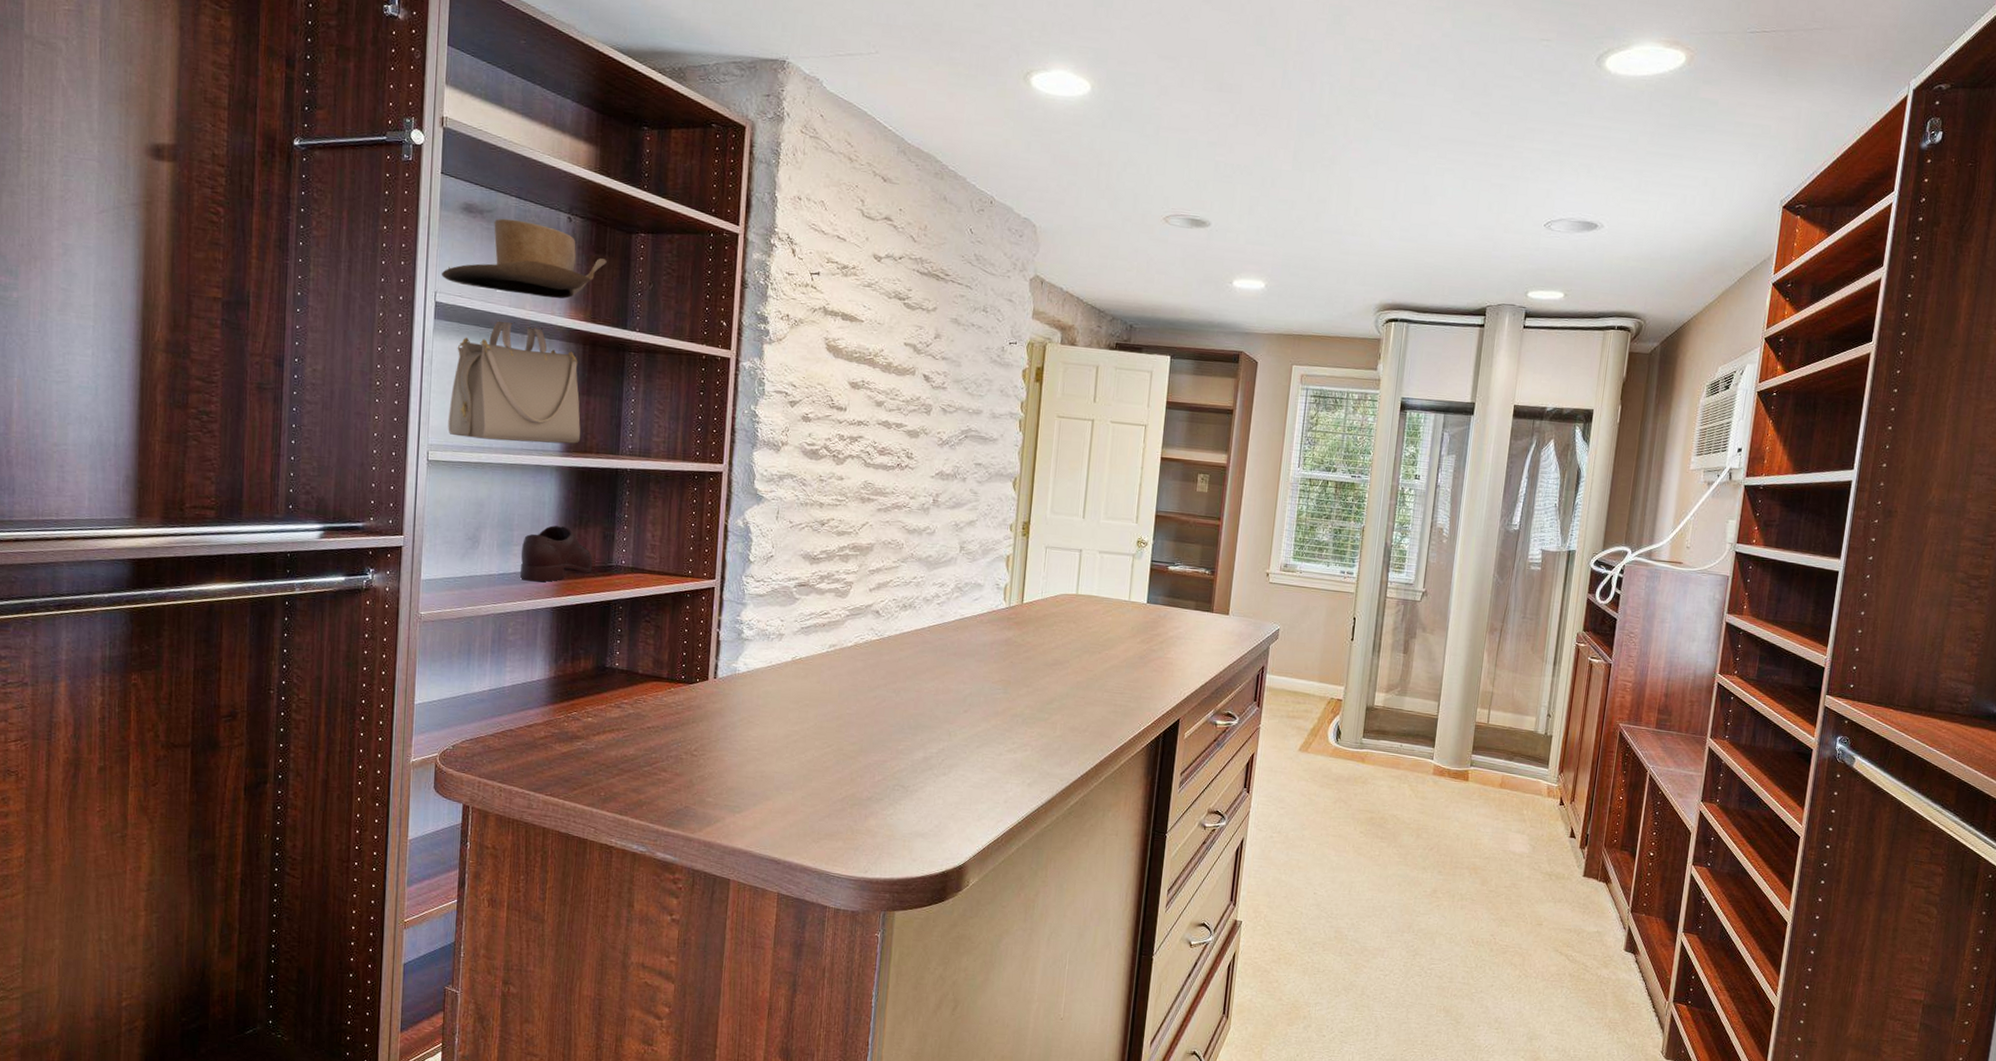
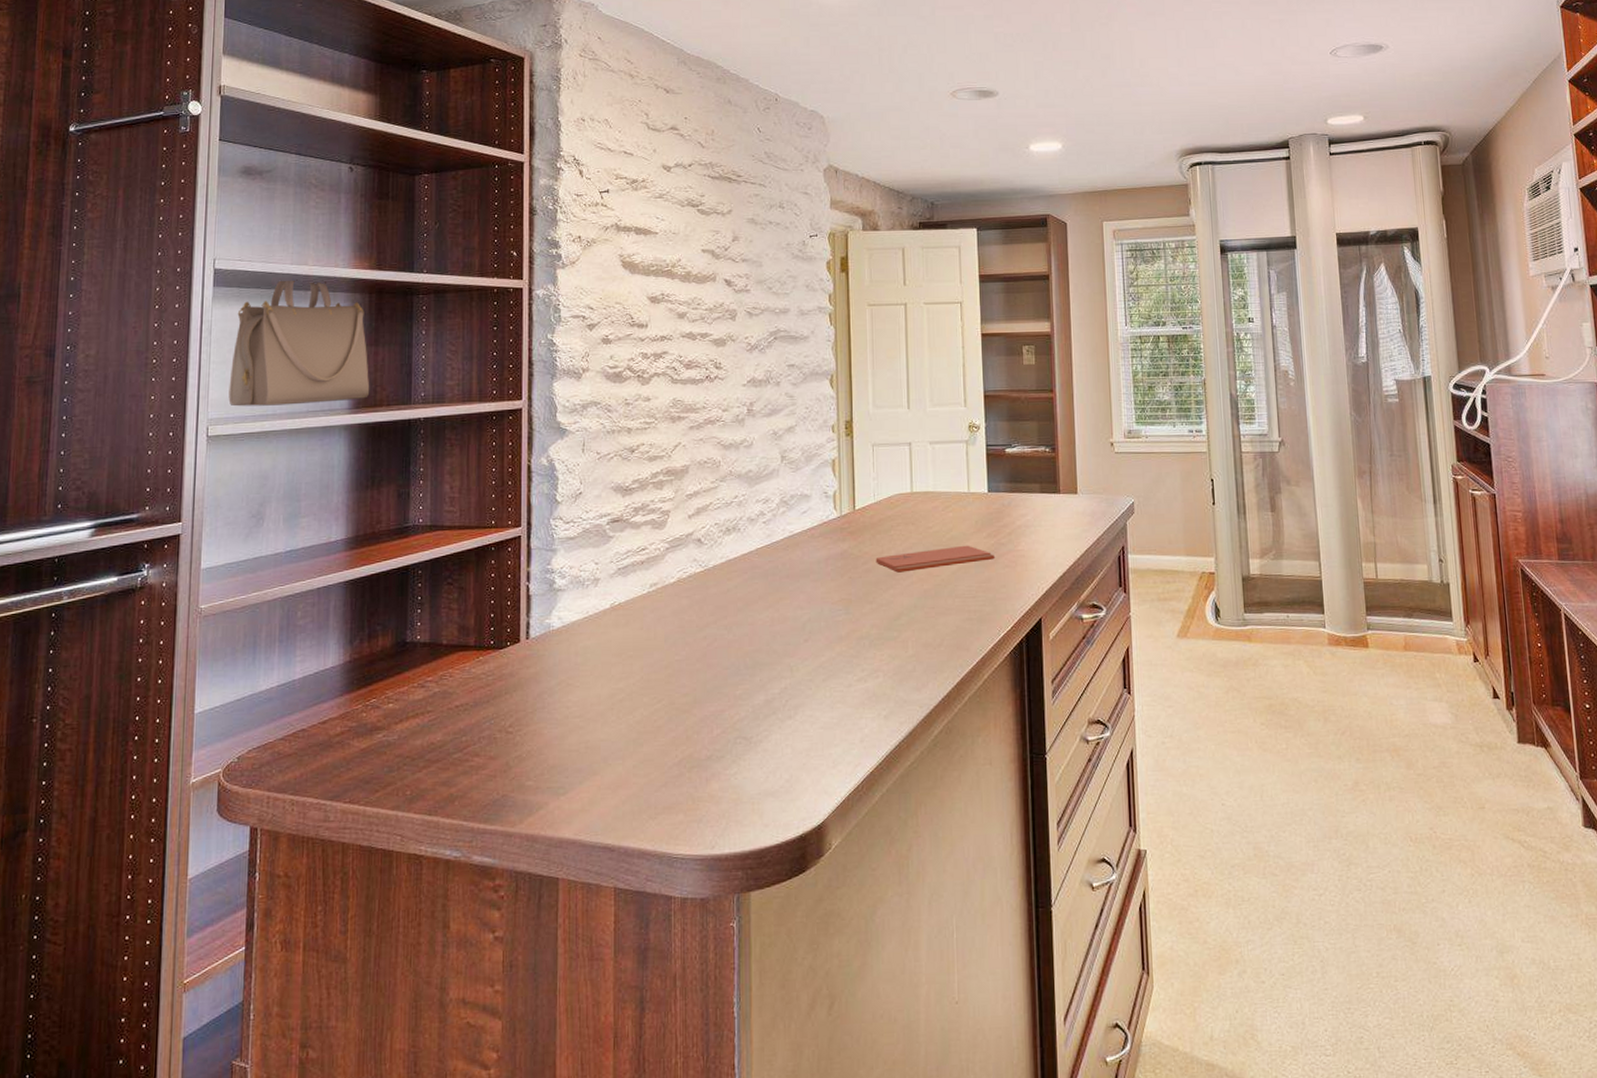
hat: present [442,218,607,299] -> none [221,176,390,251]
shoe: present [520,525,593,582] -> none [309,490,388,556]
wallet: none [1036,647,1145,664] -> present [875,545,995,573]

